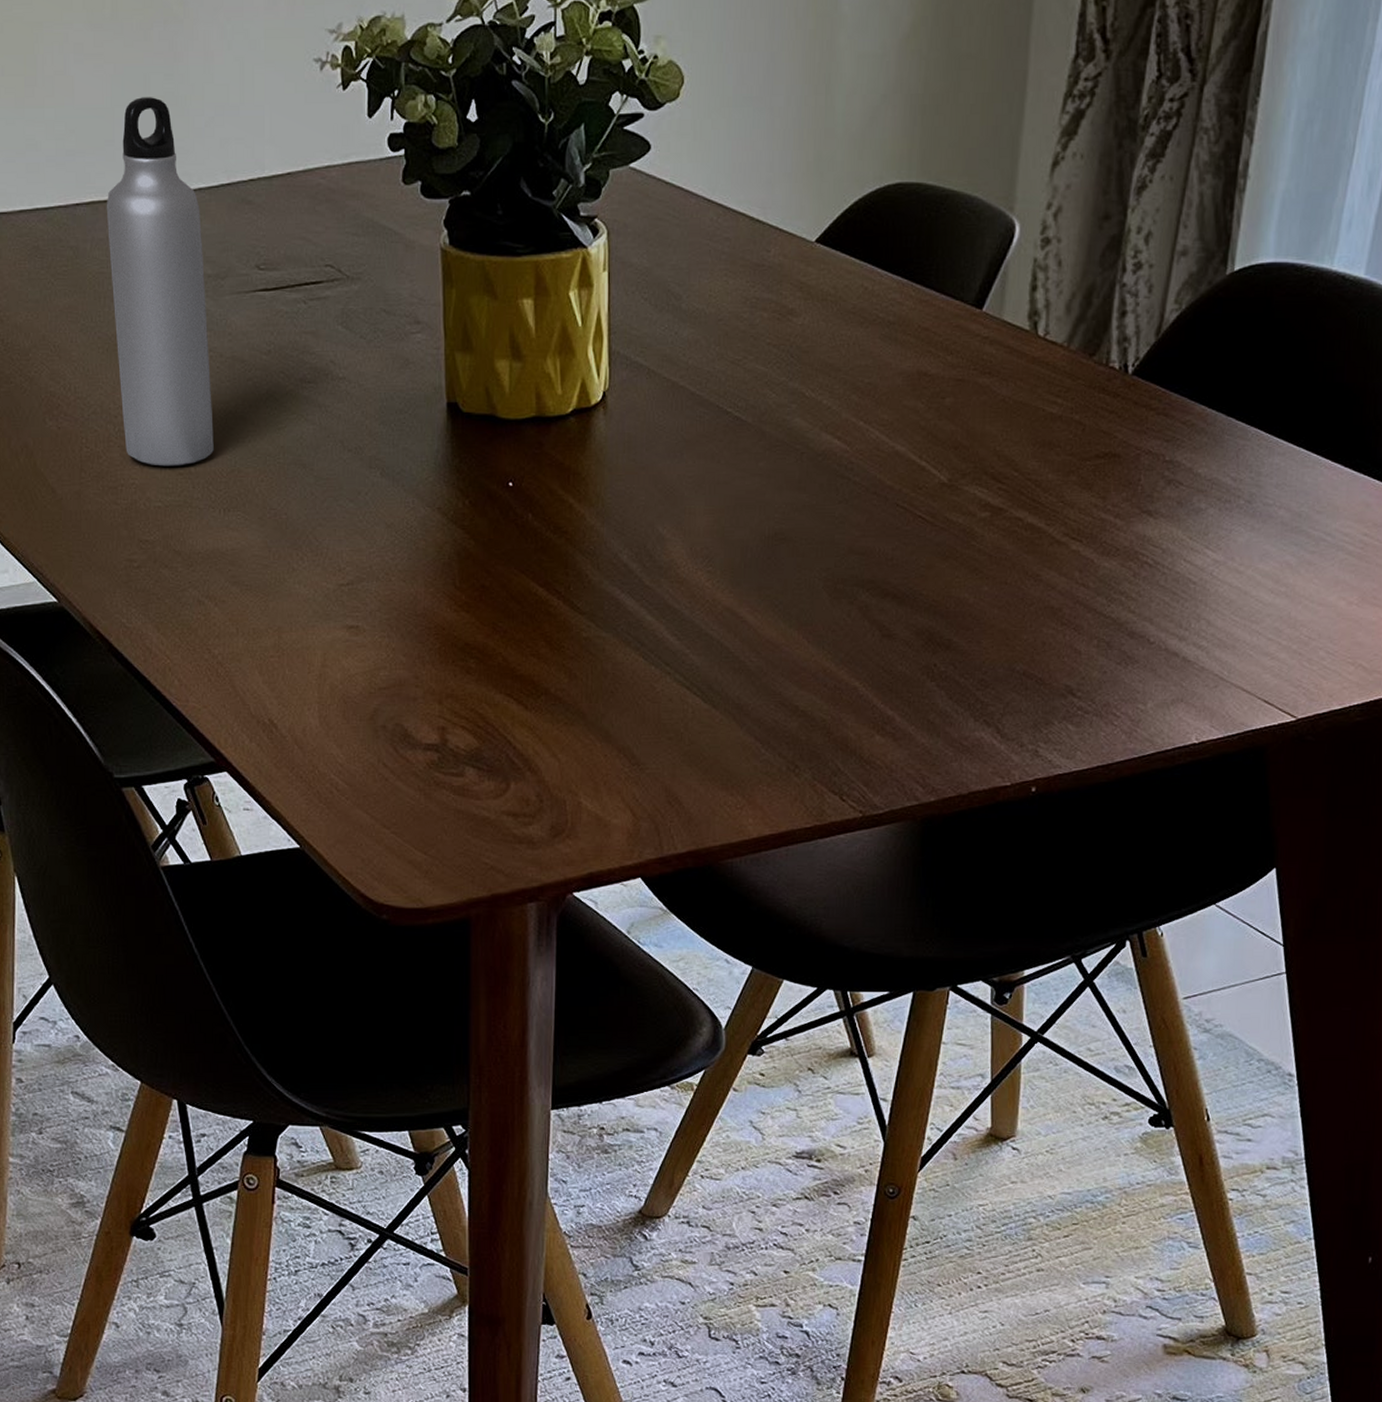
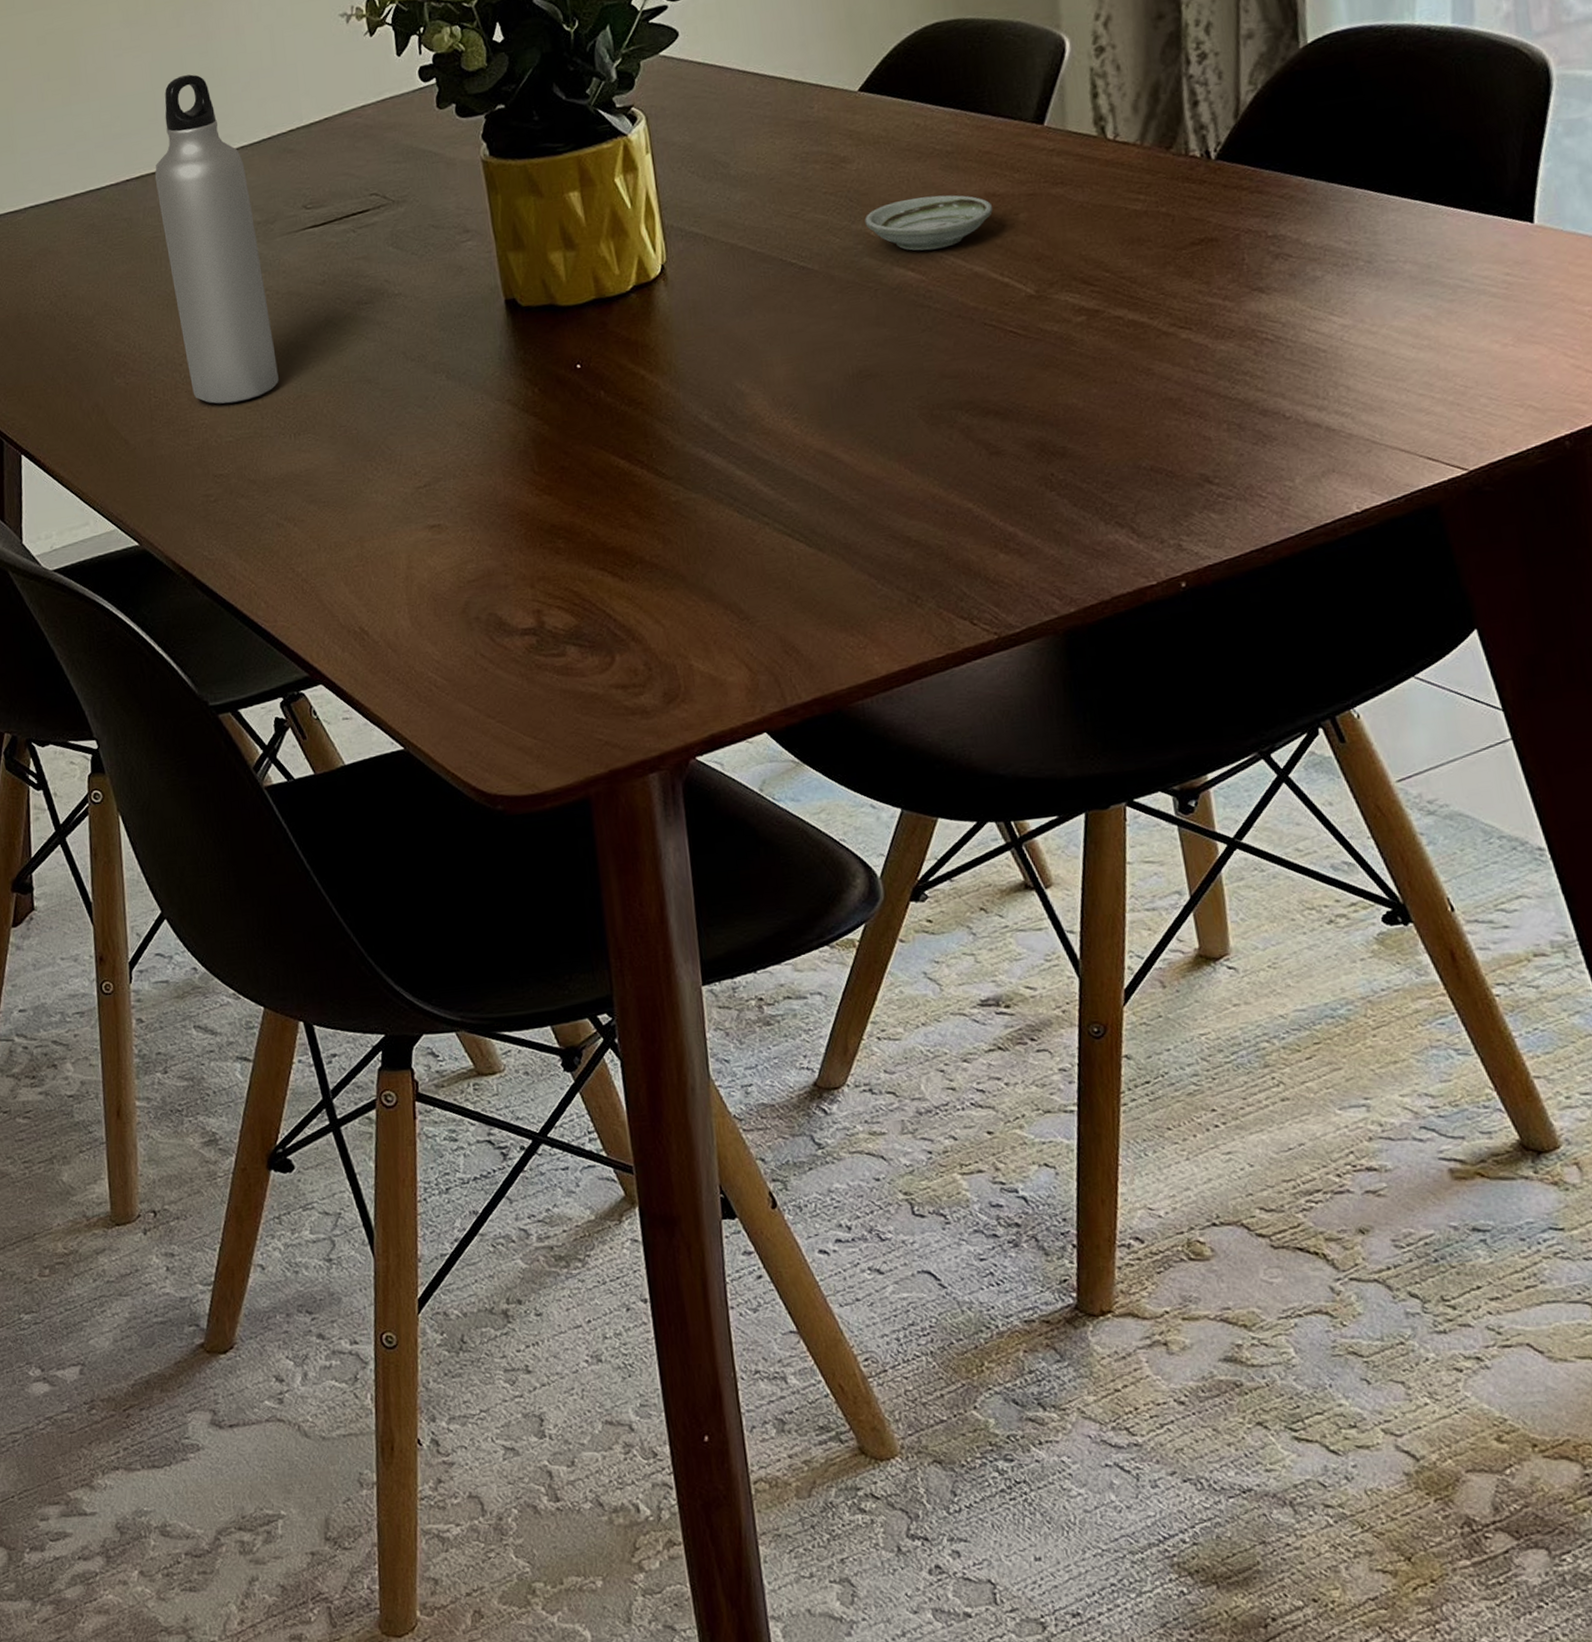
saucer: none [802,364,923,421] -> present [865,195,993,251]

